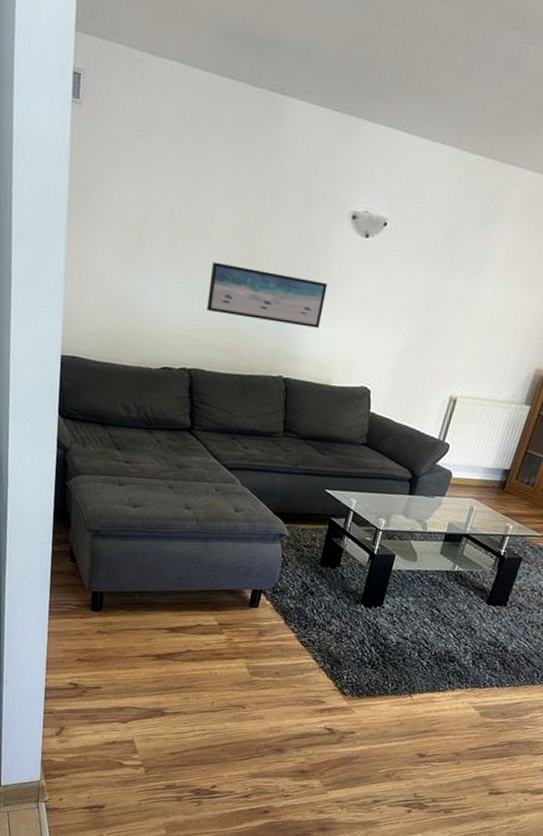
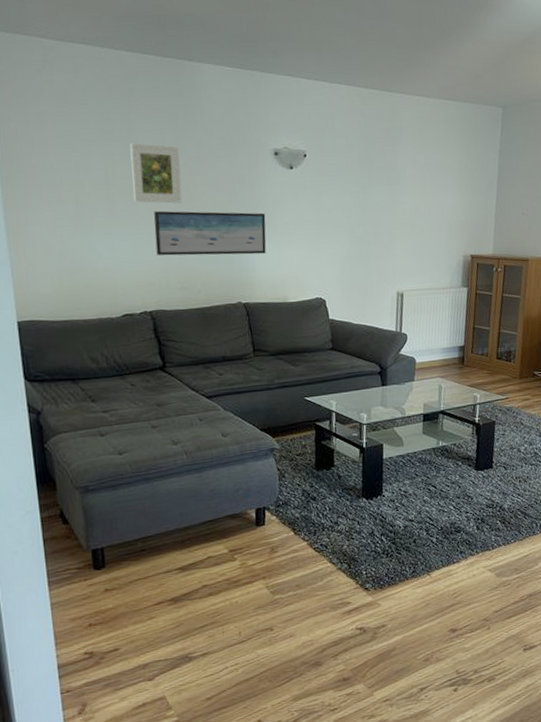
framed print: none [194,182,252,258] -> present [130,143,182,204]

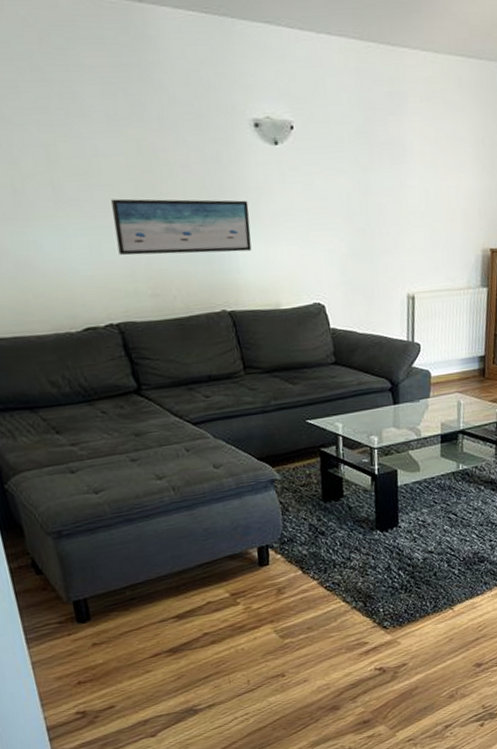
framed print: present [130,143,182,204] -> none [73,111,145,190]

